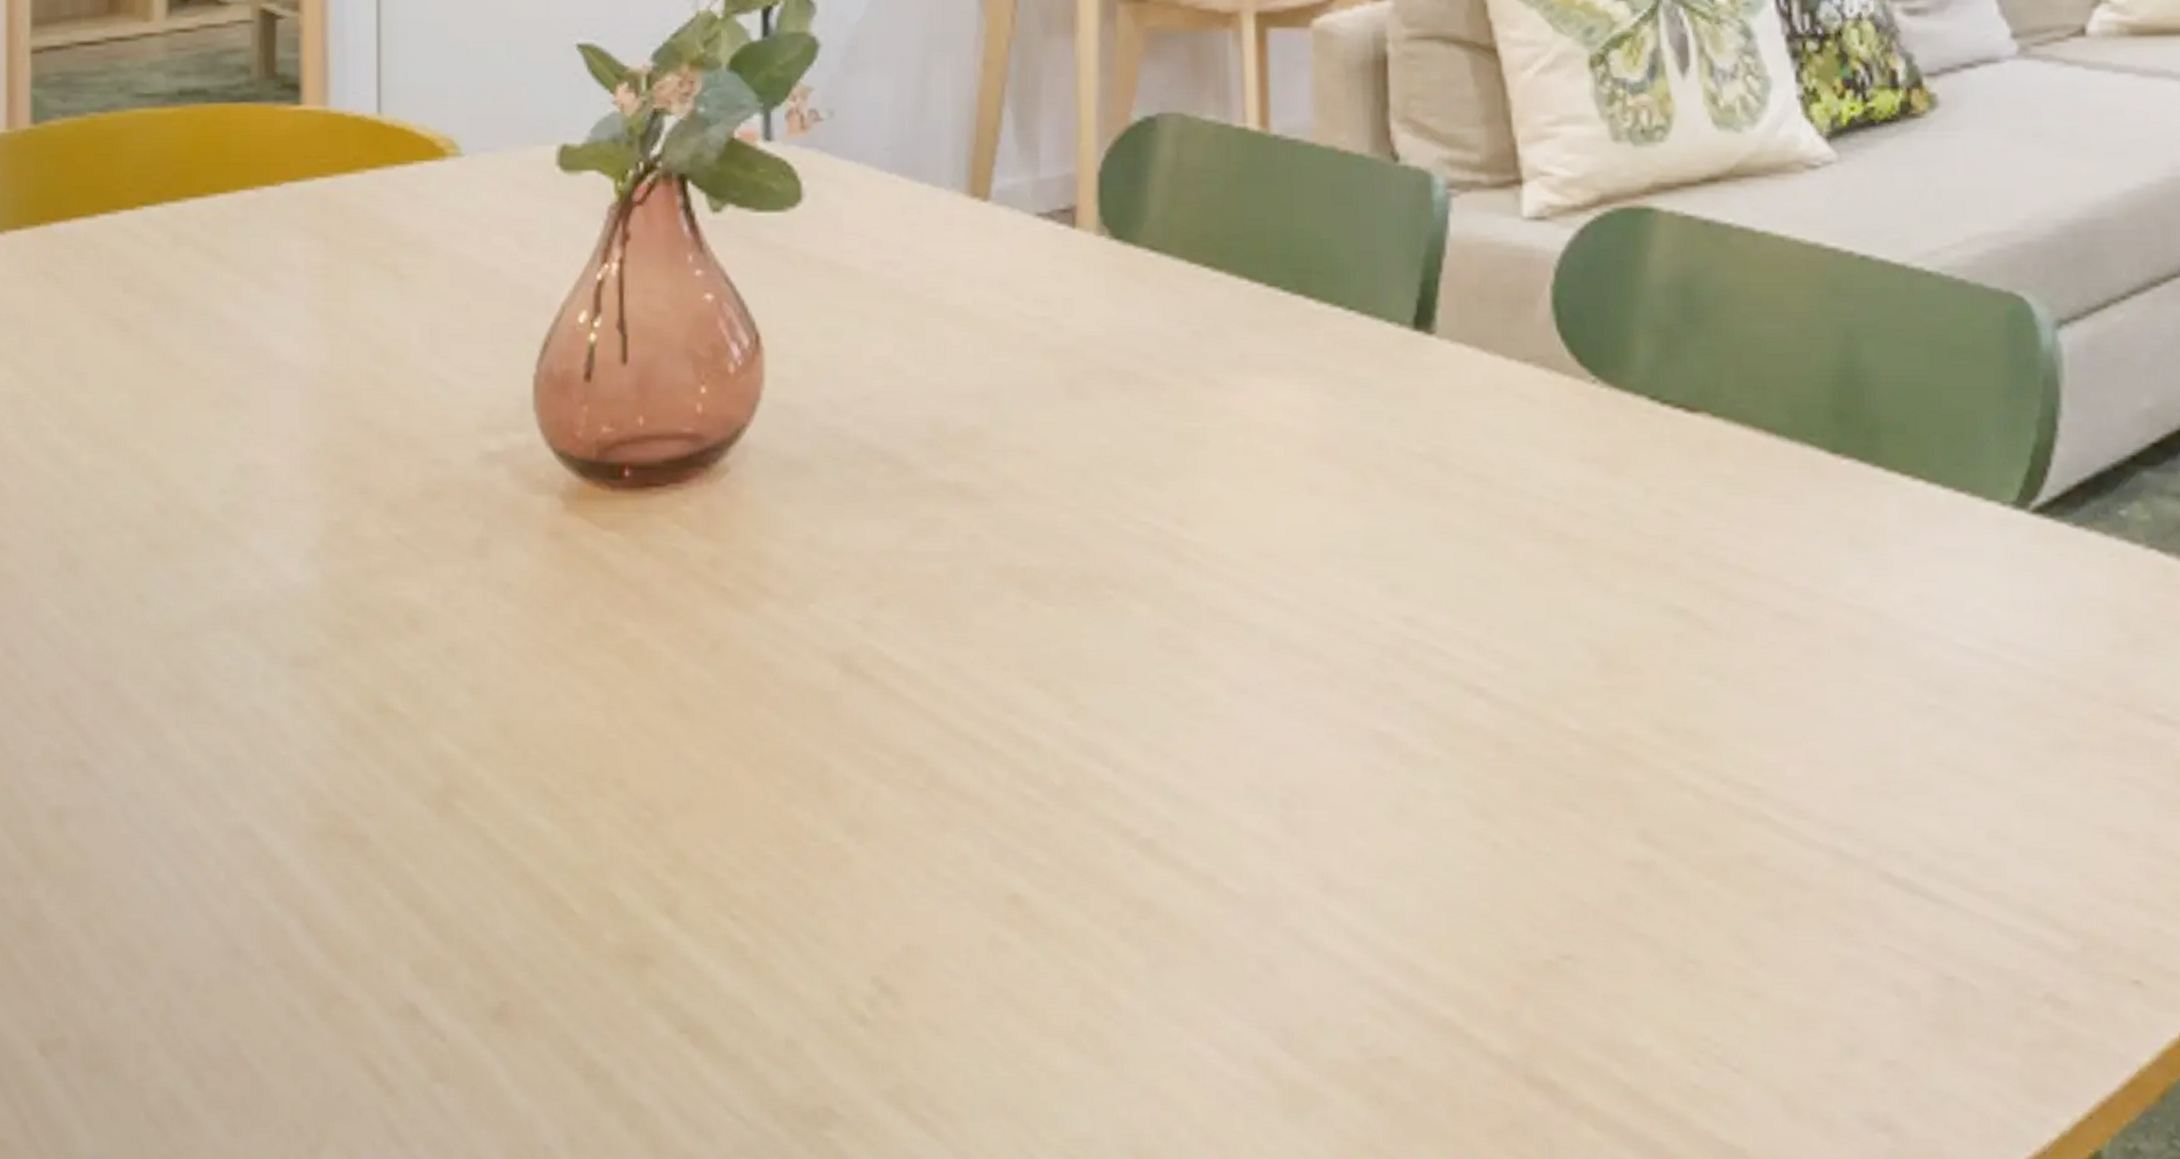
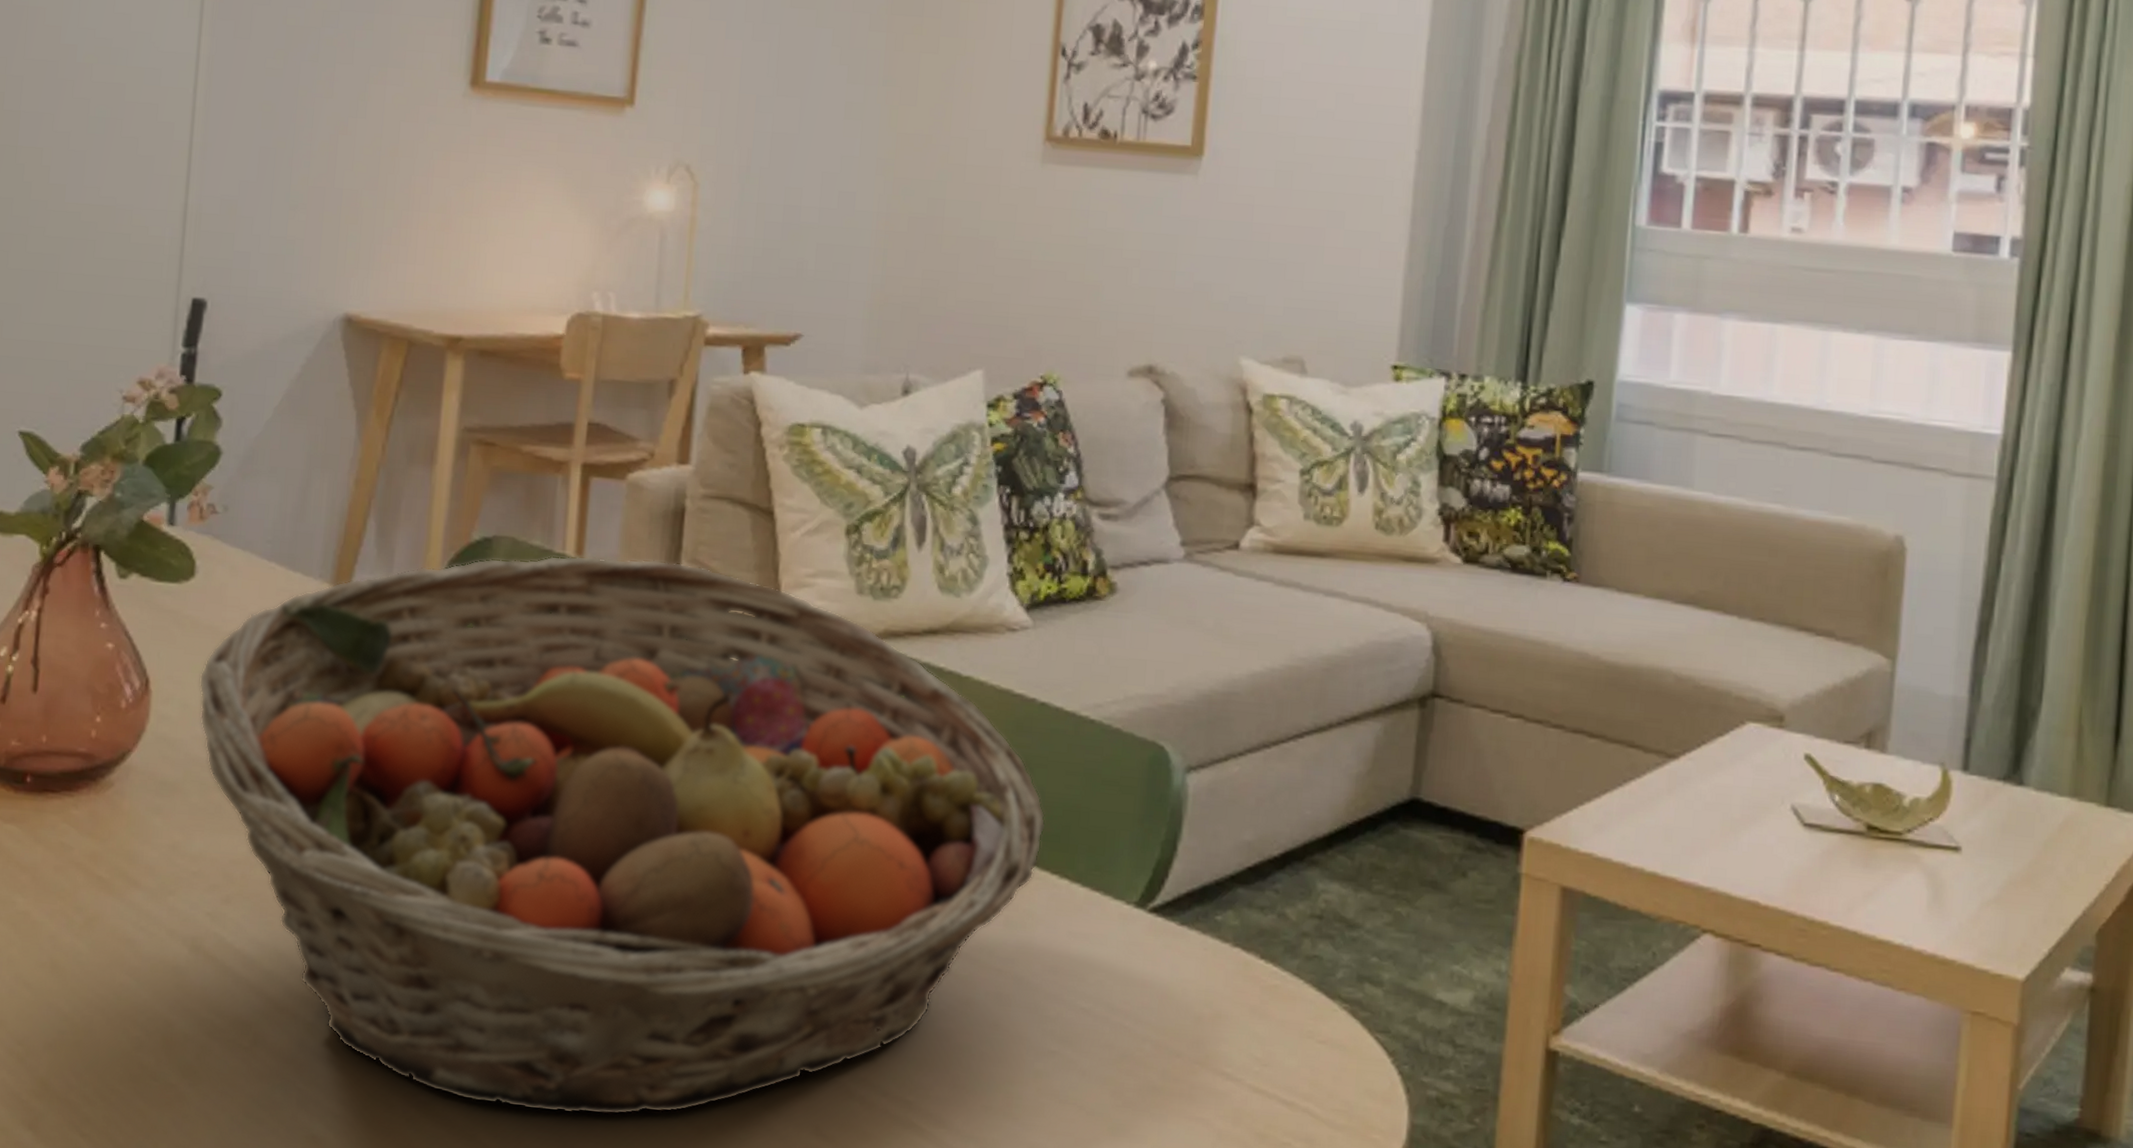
fruit basket: none [819,123,1887,841] -> present [199,555,1047,1116]

